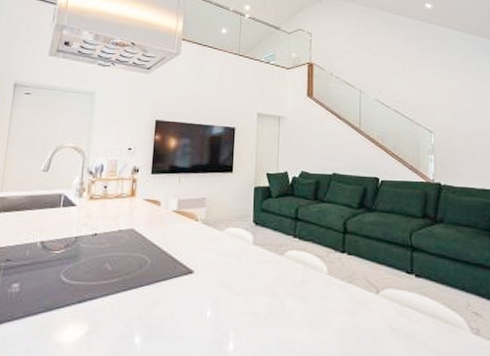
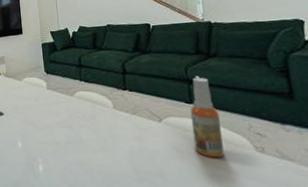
spray bottle: none [410,243,440,340] -> present [190,76,224,158]

